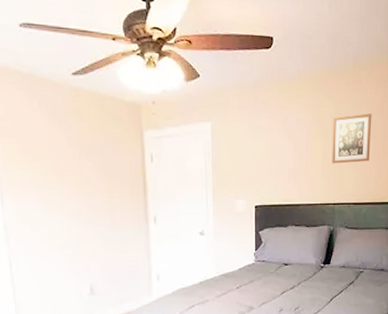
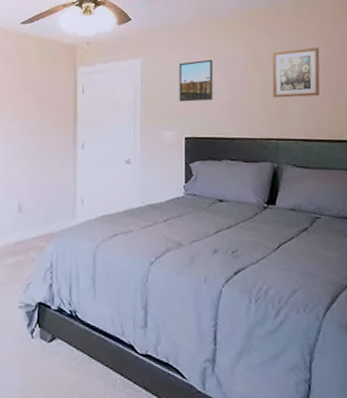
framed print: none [249,124,281,169] -> present [179,59,213,102]

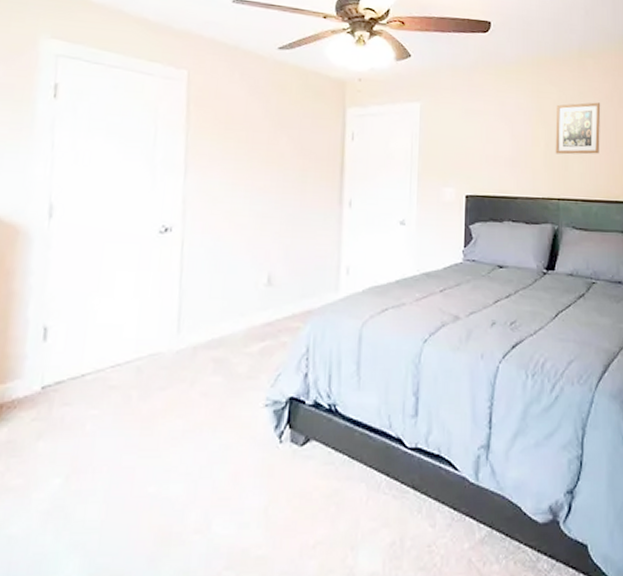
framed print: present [179,59,213,102] -> none [460,108,497,155]

